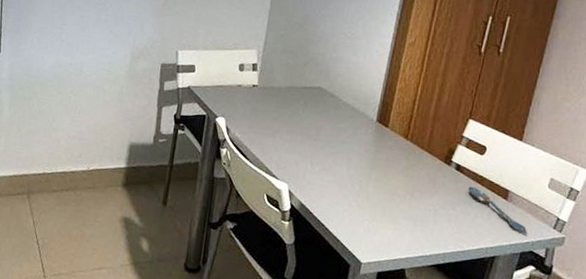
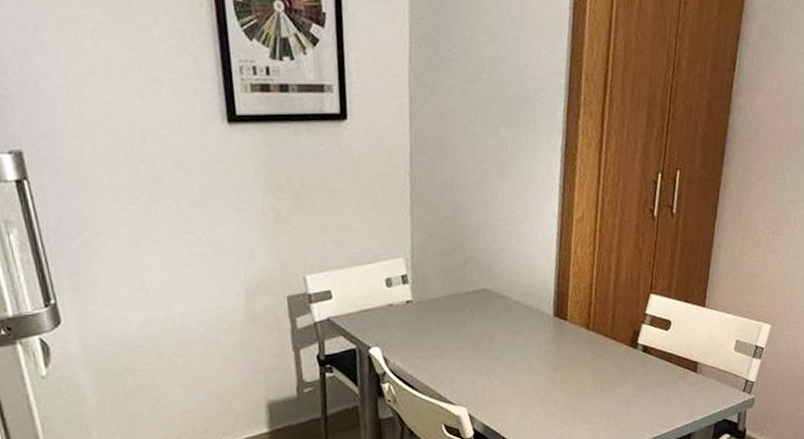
spoon: present [468,186,528,234] -> none [658,366,719,404]

